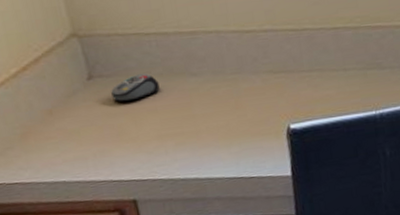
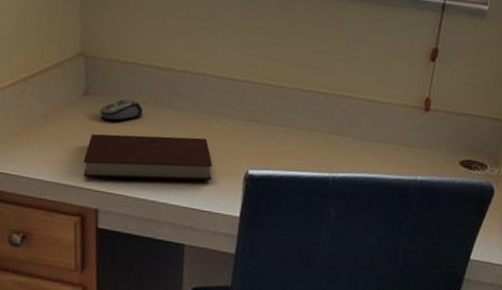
notebook: none [106,100,253,169] -> present [83,134,213,181]

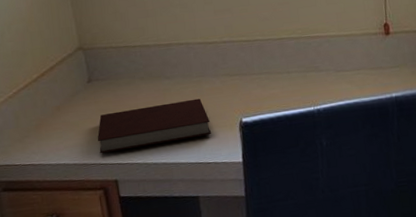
computer mouse: present [100,98,143,121] -> none [104,77,141,100]

